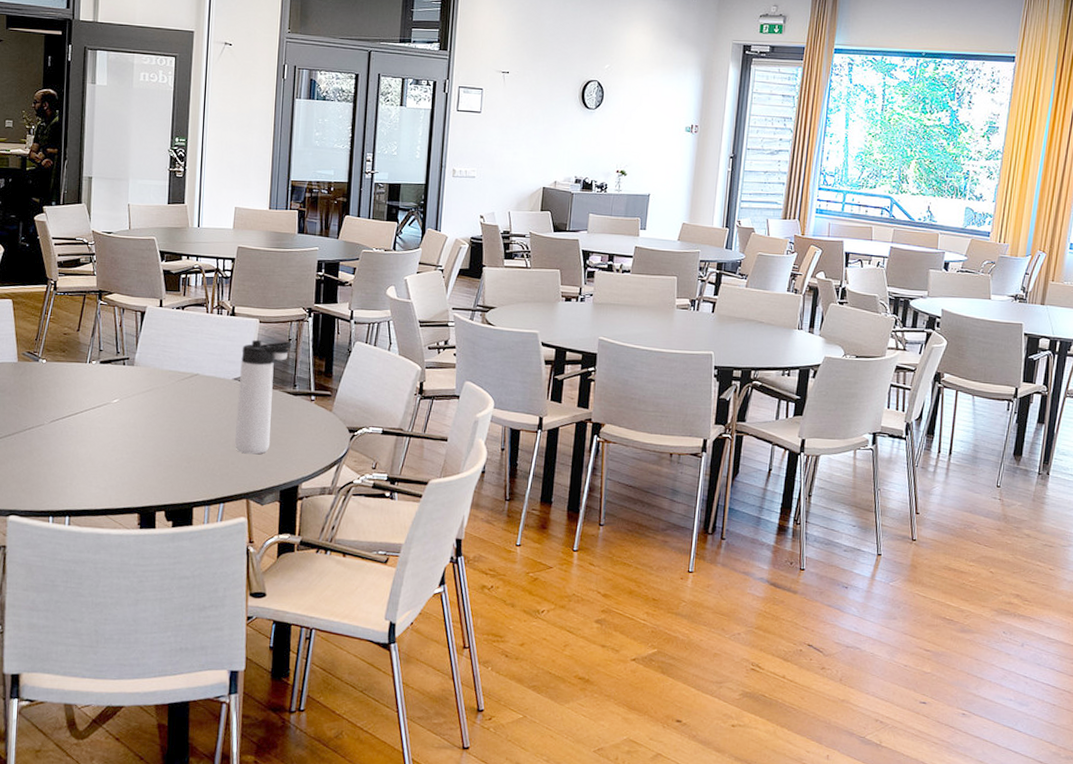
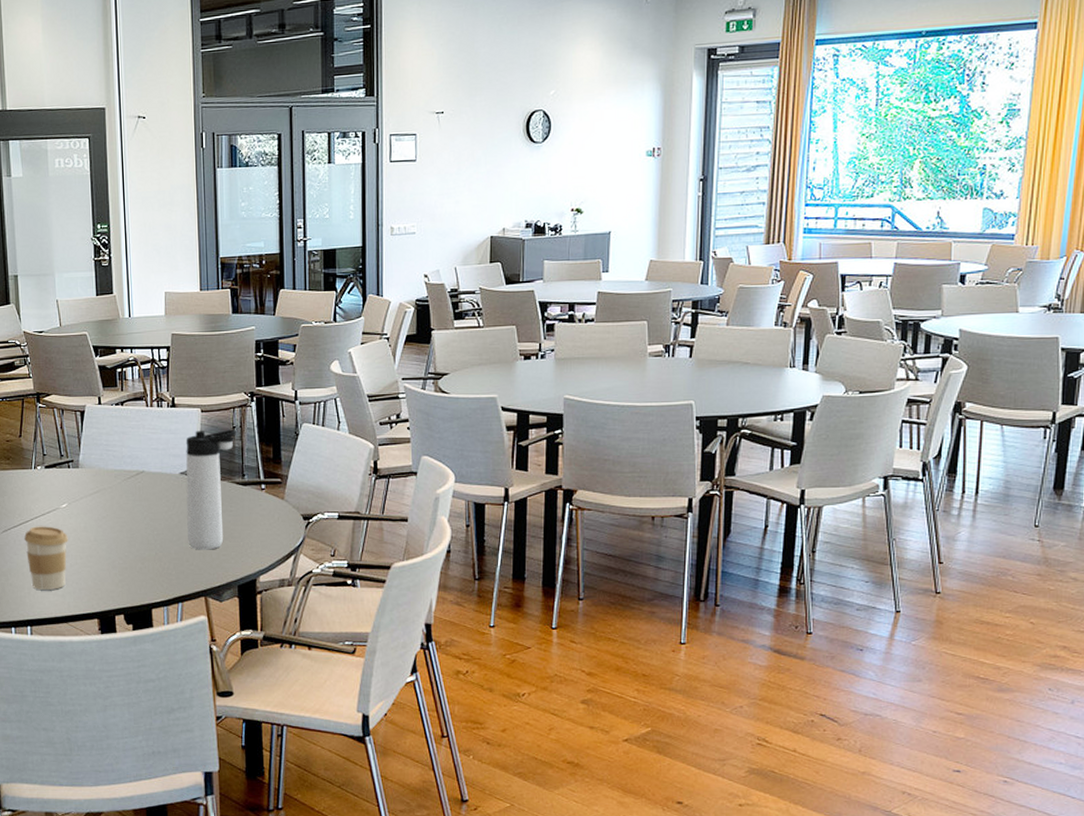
coffee cup: none [72,419,116,482] -> present [24,526,68,590]

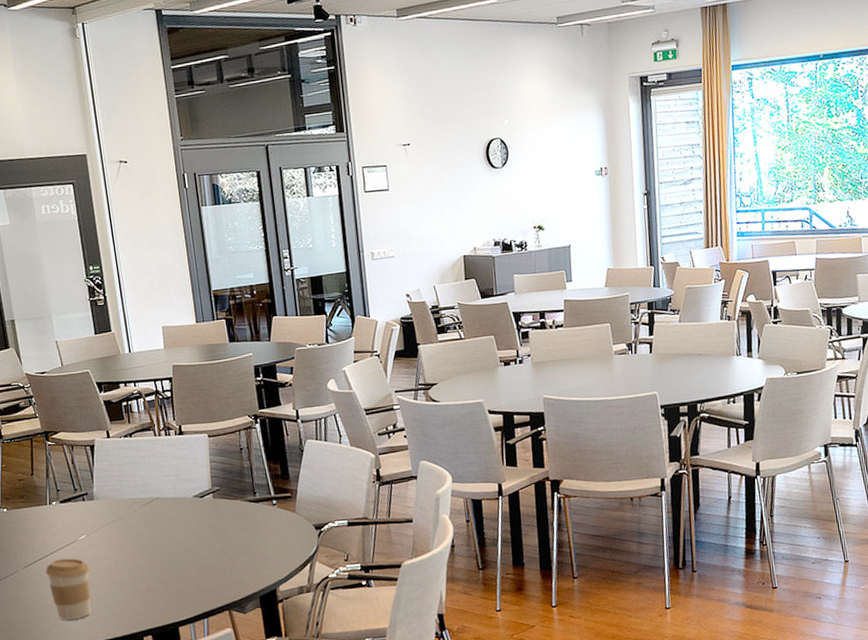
thermos bottle: present [185,429,237,550] -> none [196,450,245,567]

